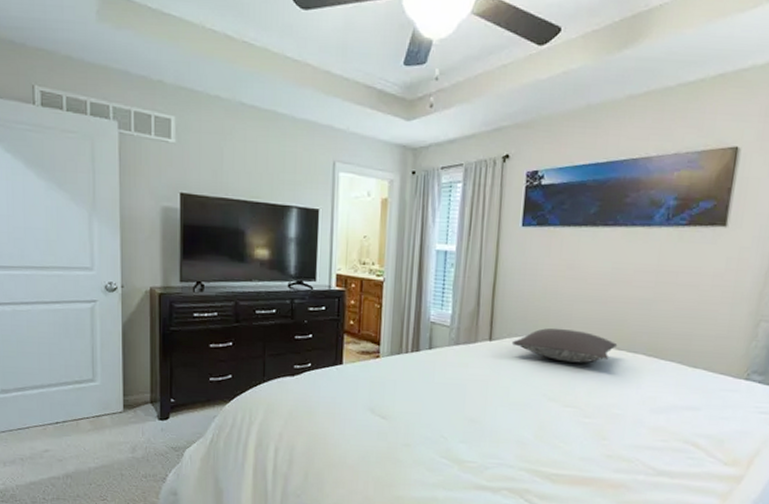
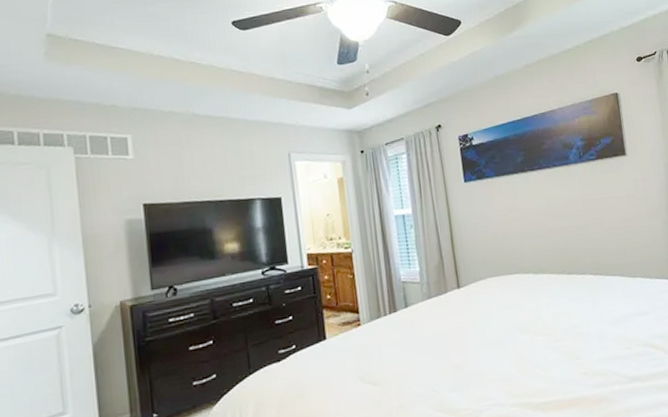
pillow: present [511,328,618,363] -> none [477,264,568,295]

